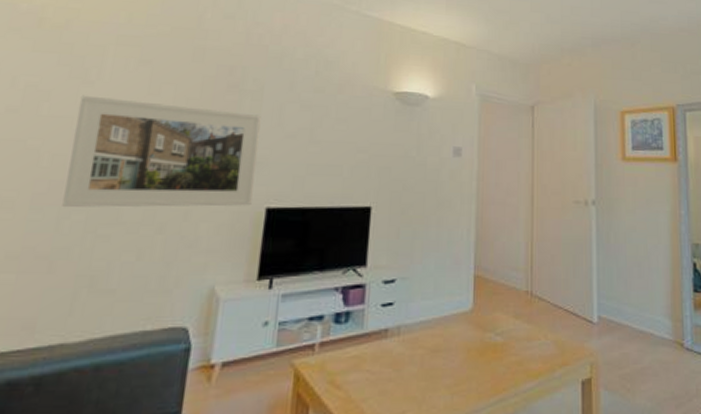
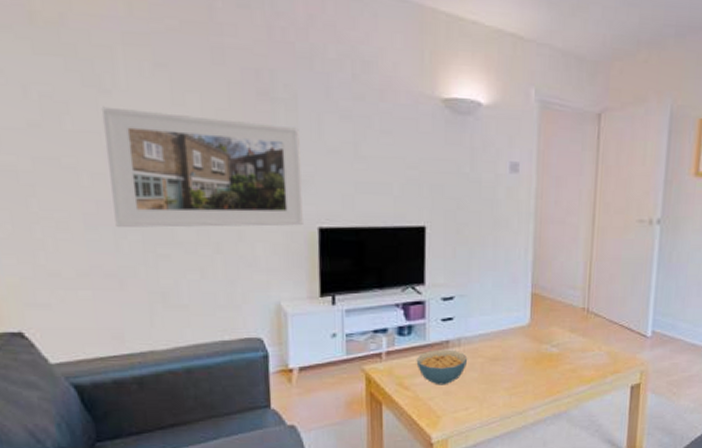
cereal bowl: none [351,339,407,383] -> present [416,349,468,385]

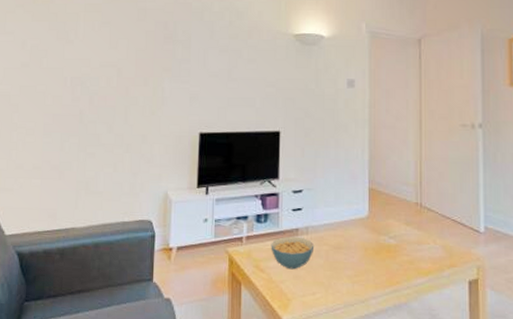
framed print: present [101,106,303,228] -> none [63,51,191,134]

